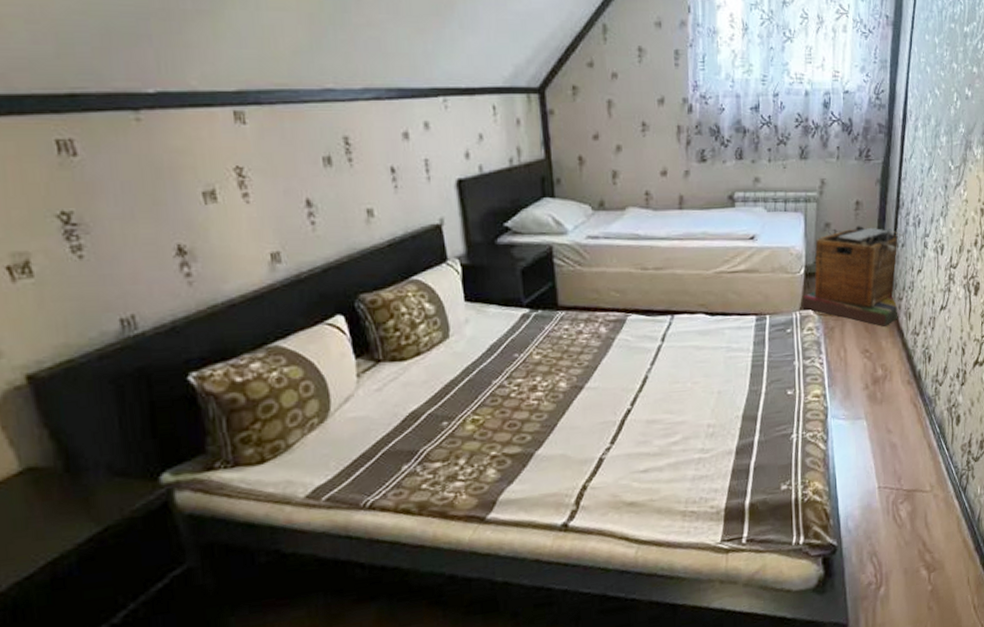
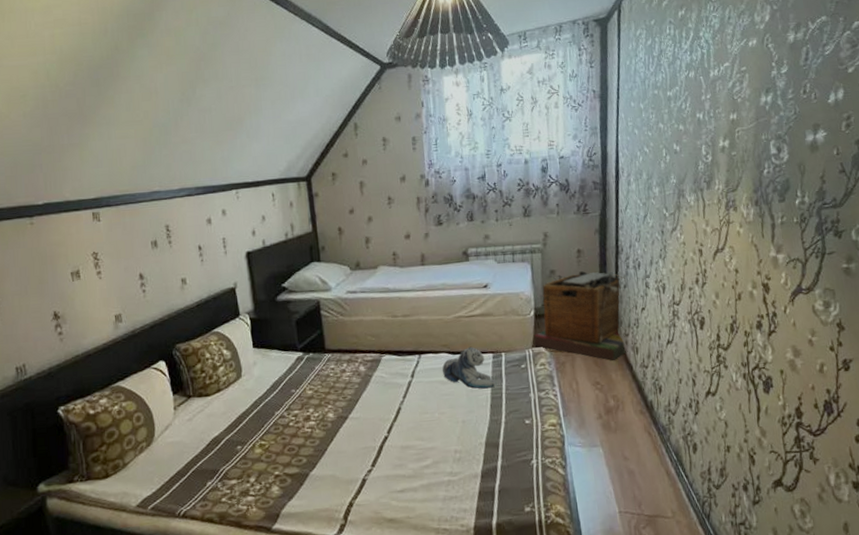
plush toy: none [697,307,759,356] -> present [442,346,497,389]

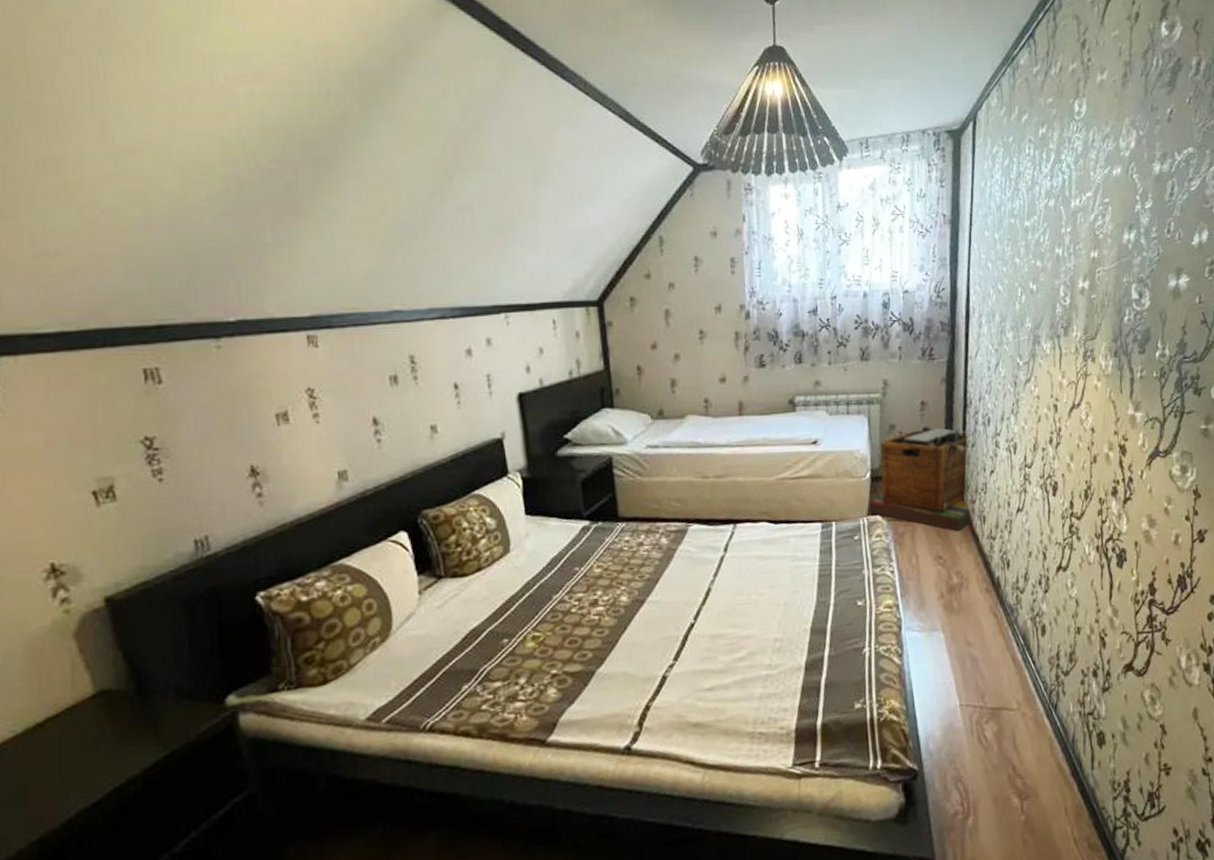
plush toy: present [442,346,497,389] -> none [761,514,825,565]

